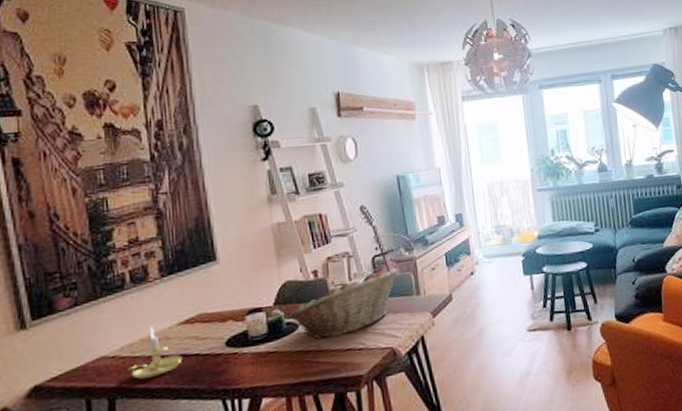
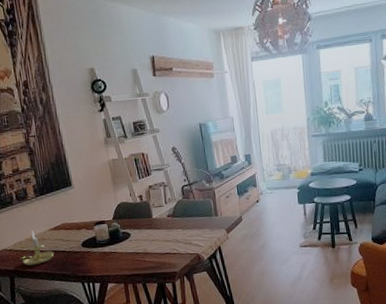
fruit basket: present [287,267,398,340] -> none [122,195,201,245]

